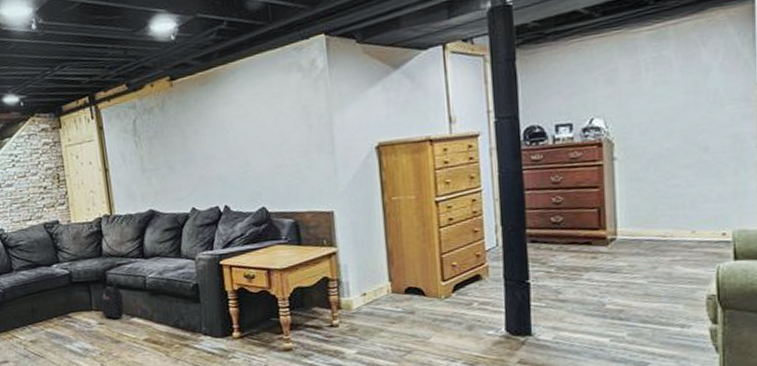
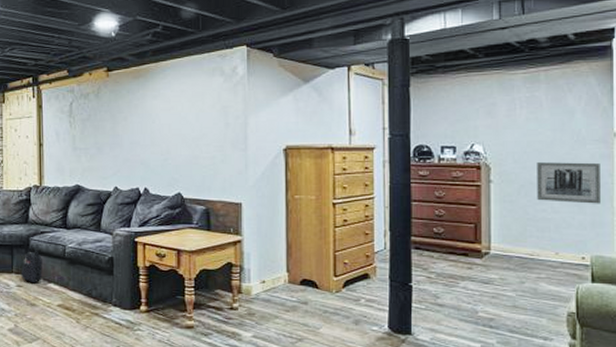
wall art: none [667,125,743,175] -> present [537,162,600,204]

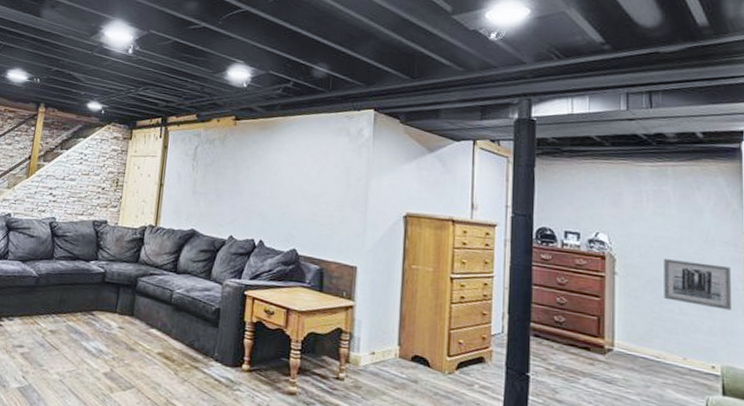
backpack: present [20,247,42,284] -> none [123,288,148,327]

